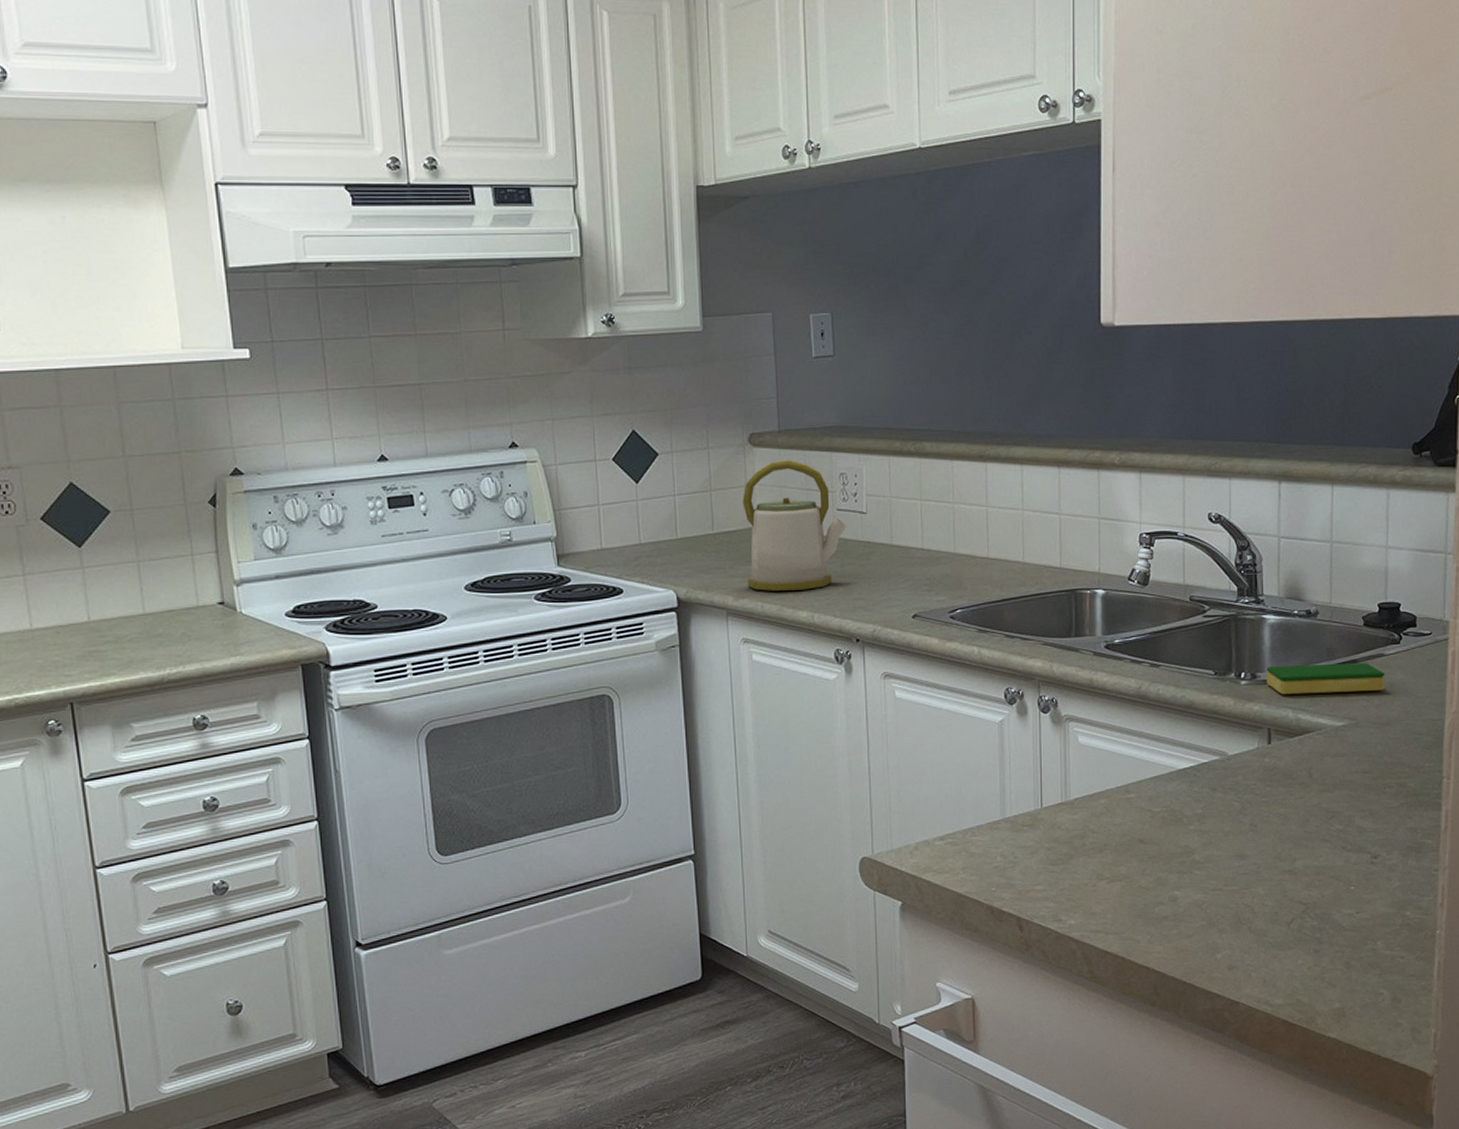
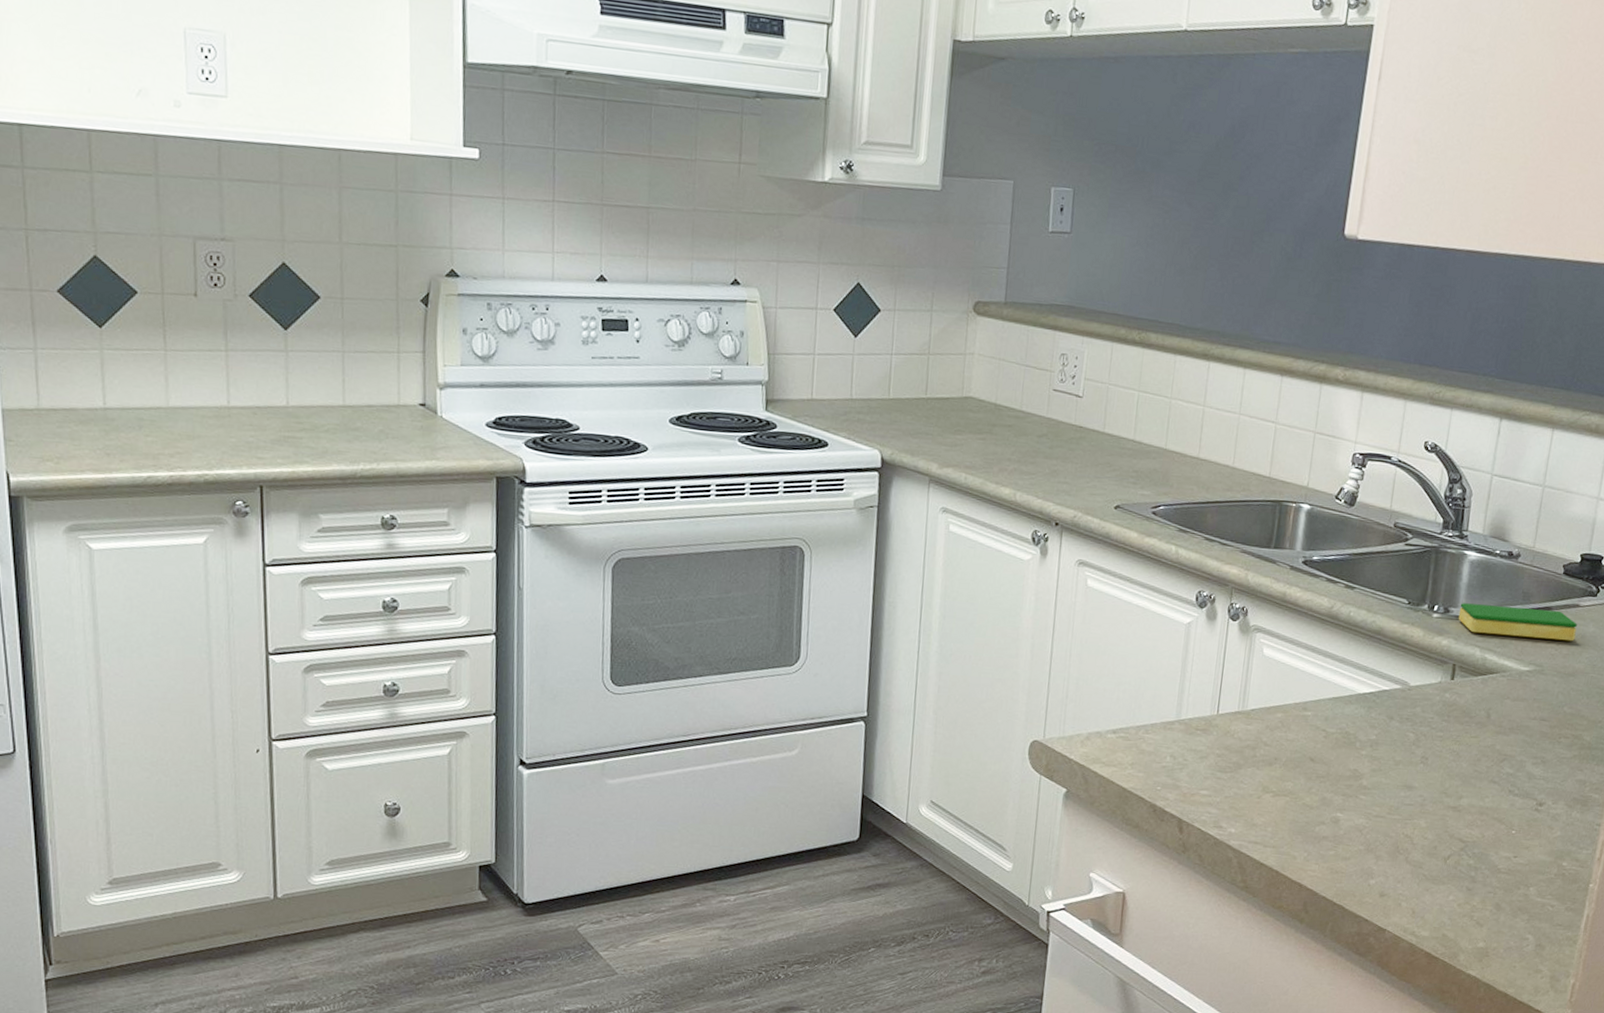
kettle: present [742,459,847,591] -> none [953,332,1061,467]

